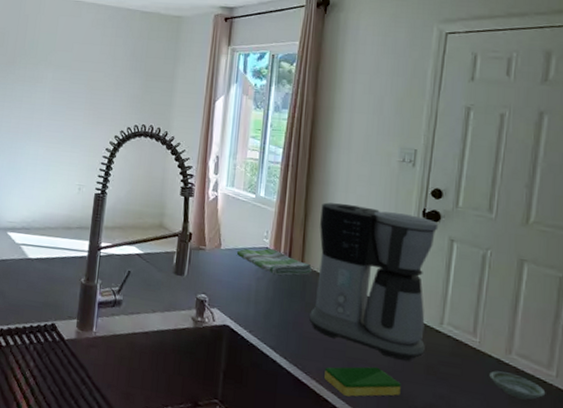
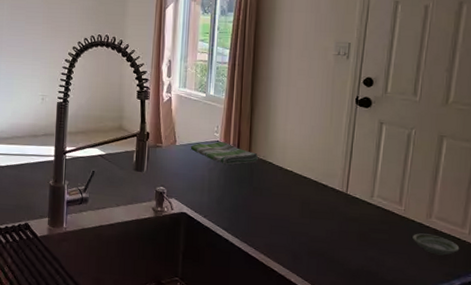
coffee maker: present [309,202,439,361] -> none [257,96,370,231]
dish sponge: present [324,367,401,397] -> none [271,238,337,265]

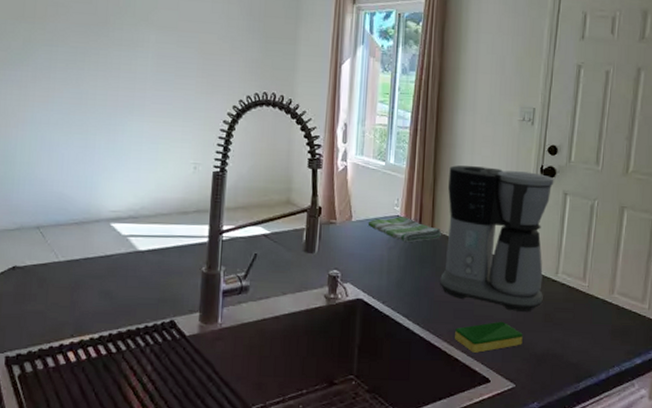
coffee maker: none [257,96,370,231] -> present [440,165,554,312]
dish sponge: none [271,238,337,265] -> present [455,321,523,353]
saucer: present [412,233,460,256] -> none [596,310,640,333]

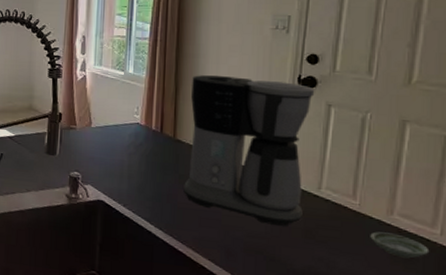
dish towel: present [367,217,442,243] -> none [107,124,185,150]
dish sponge: present [455,321,523,353] -> none [201,233,279,263]
saucer: none [596,310,640,333] -> present [370,232,430,259]

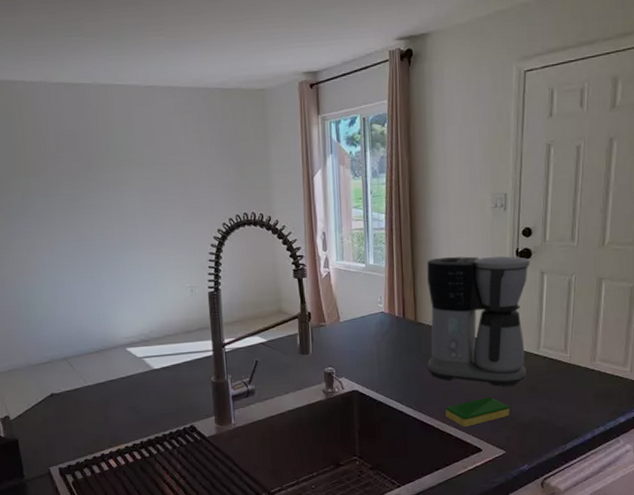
dish sponge: none [201,233,279,263] -> present [446,396,510,427]
saucer: present [370,232,430,259] -> none [579,376,623,396]

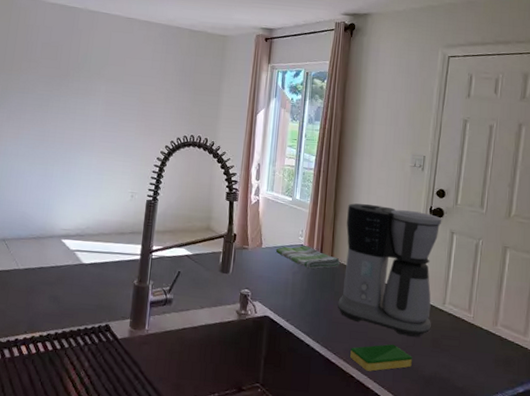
dish towel: none [355,312,426,336] -> present [275,246,341,269]

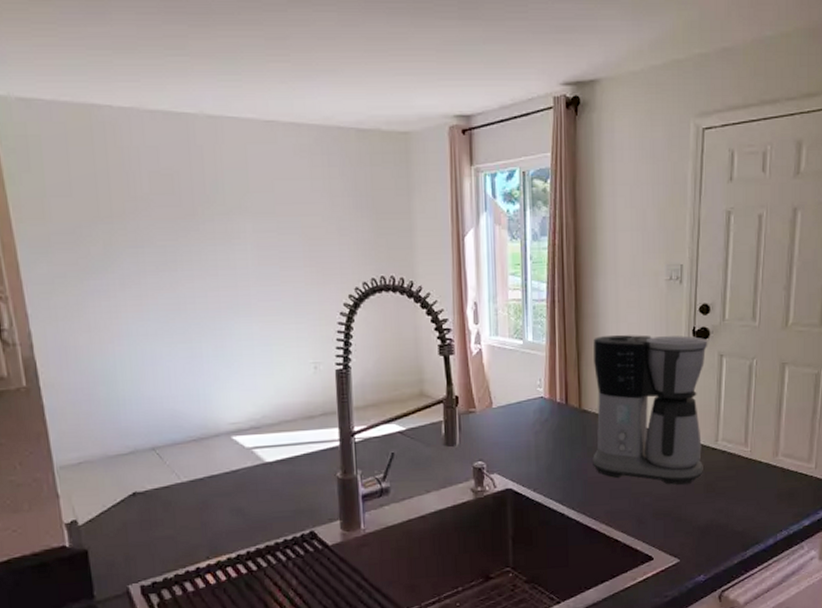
dish towel: present [275,246,341,269] -> none [510,398,591,425]
dish sponge: present [350,344,412,371] -> none [613,496,684,532]

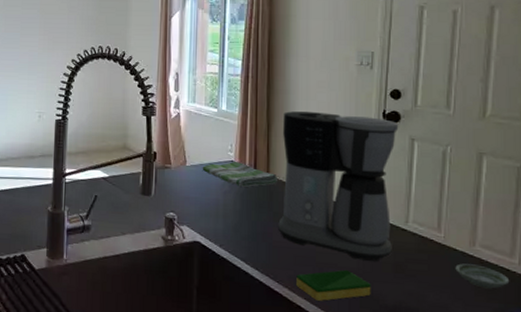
dish towel: none [510,398,591,425] -> present [202,162,279,188]
dish sponge: none [613,496,684,532] -> present [296,269,371,301]
saucer: none [760,474,807,496] -> present [455,263,510,289]

